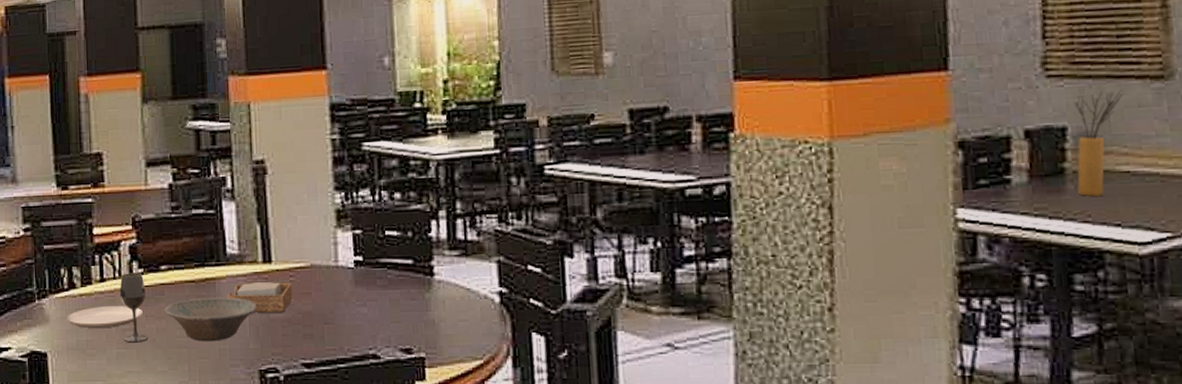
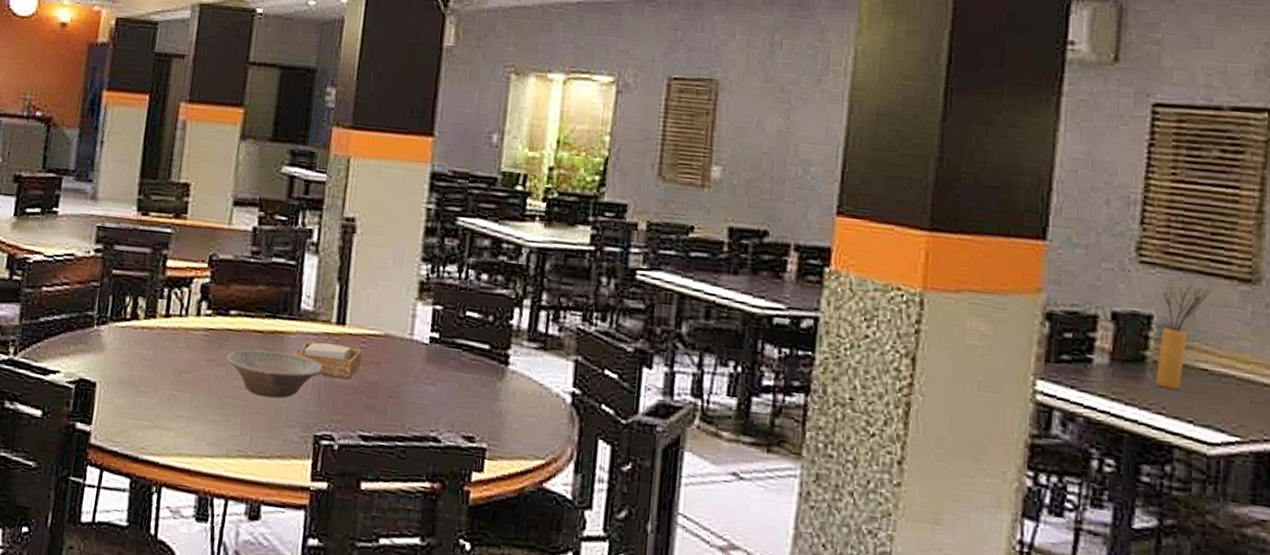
plate: present [67,306,143,329] -> none [123,342,204,367]
wine glass: present [119,272,148,343] -> none [180,312,211,387]

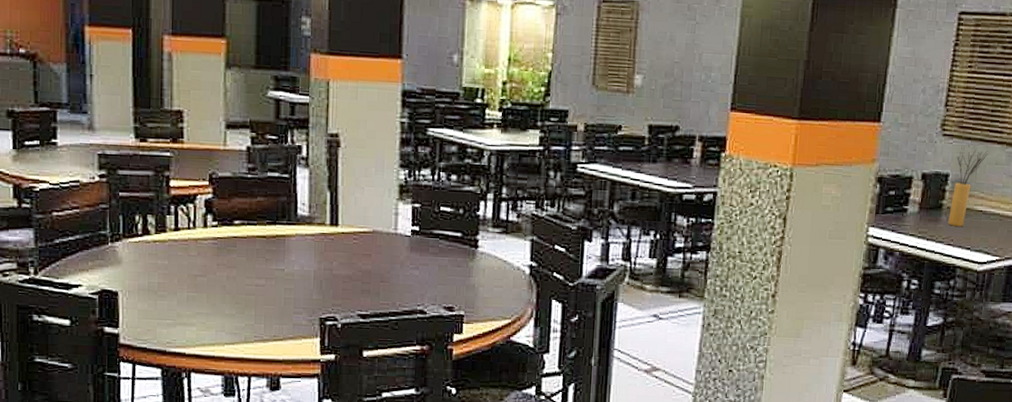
bowl: present [226,349,323,398] -> none [235,252,322,291]
napkin holder: present [293,341,363,379] -> none [295,241,355,270]

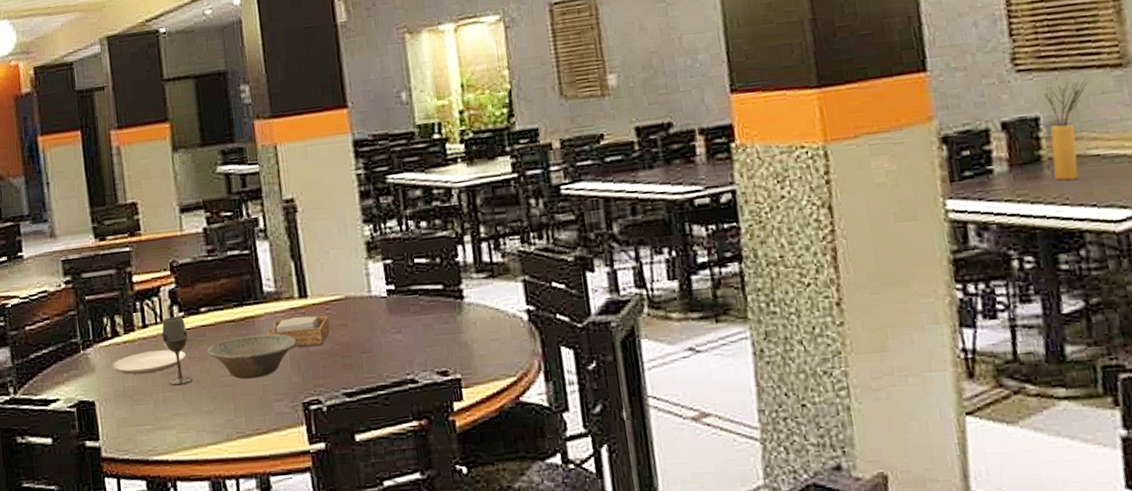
plate: none [139,253,214,273] -> present [112,350,186,374]
wine glass: none [193,224,219,288] -> present [162,316,193,386]
bowl: none [235,252,322,291] -> present [206,333,297,379]
napkin holder: none [295,241,355,270] -> present [266,315,330,347]

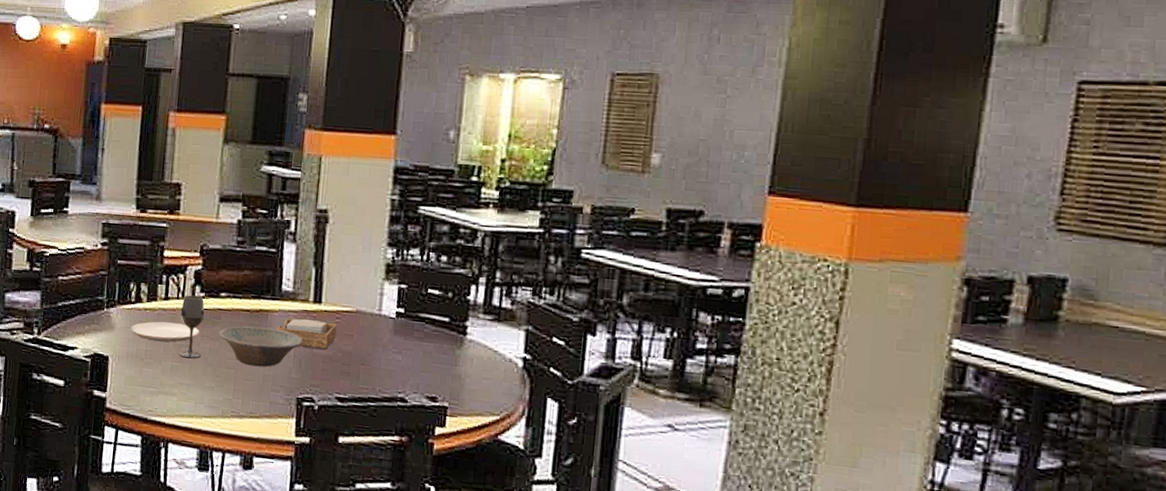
vase: present [1044,76,1088,181] -> none [1067,242,1126,347]

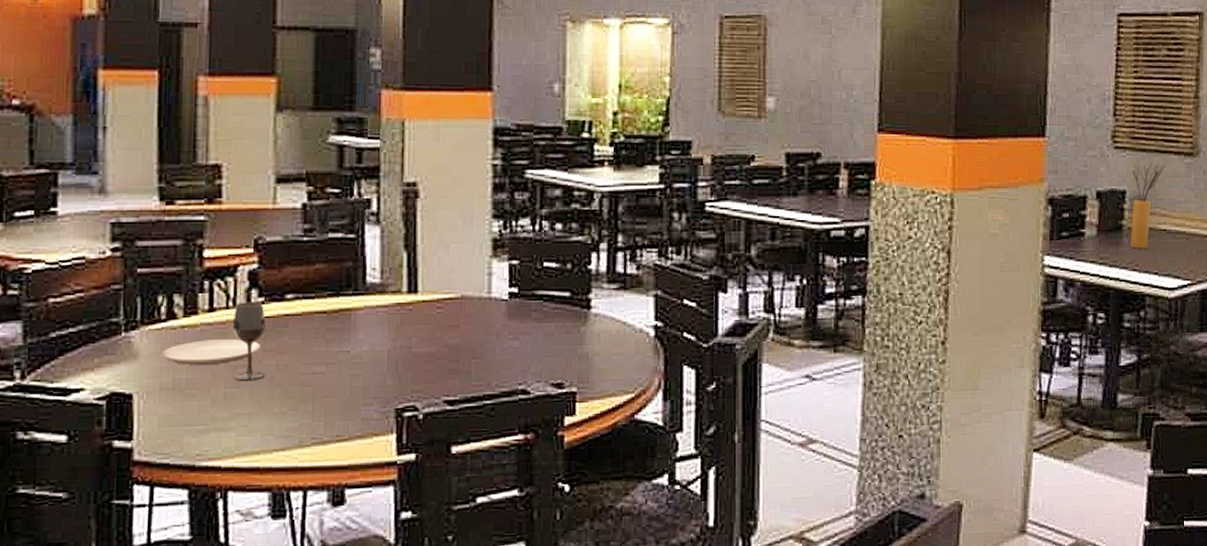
bowl: present [218,326,303,367] -> none [287,329,398,379]
napkin holder: present [277,318,337,350] -> none [363,314,439,347]
vase: none [1067,242,1126,347] -> present [1130,156,1166,250]

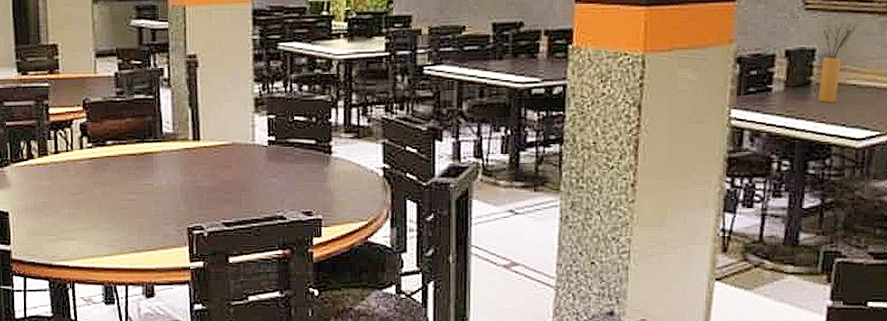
plate: present [162,339,260,366] -> none [26,174,91,193]
wine glass: present [232,302,266,381] -> none [71,146,96,205]

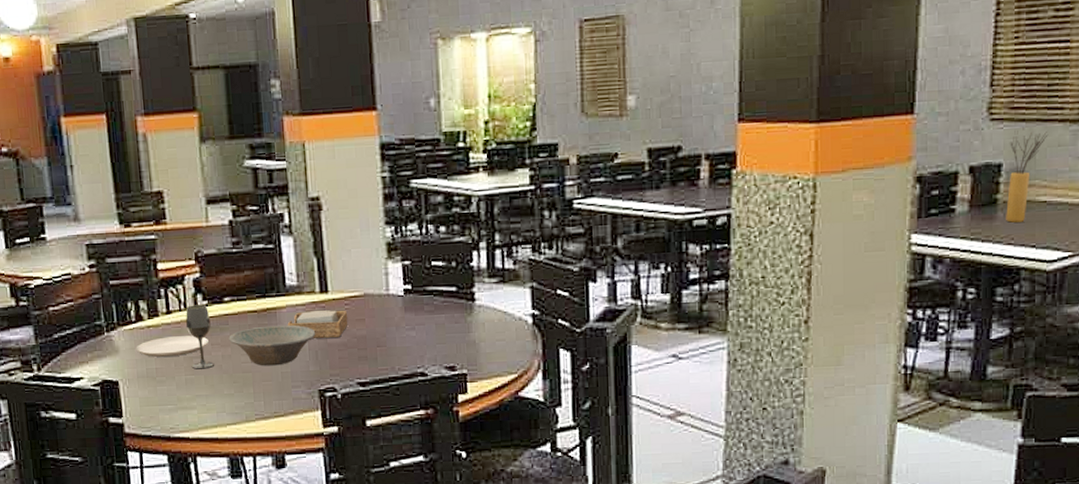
plate: none [26,174,91,193] -> present [136,336,209,358]
wine glass: none [71,146,96,205] -> present [185,304,215,370]
bowl: none [109,168,187,204] -> present [229,325,316,366]
napkin holder: none [162,156,217,182] -> present [287,310,348,338]

